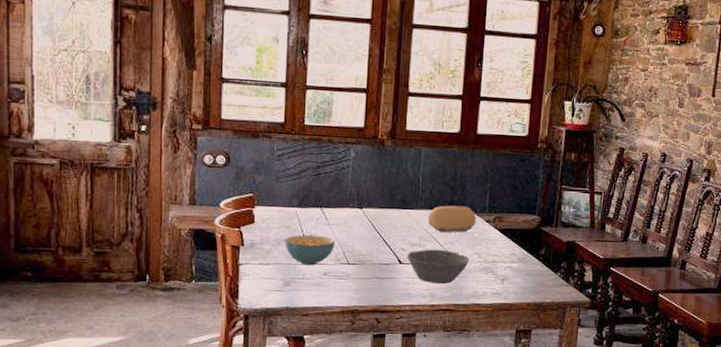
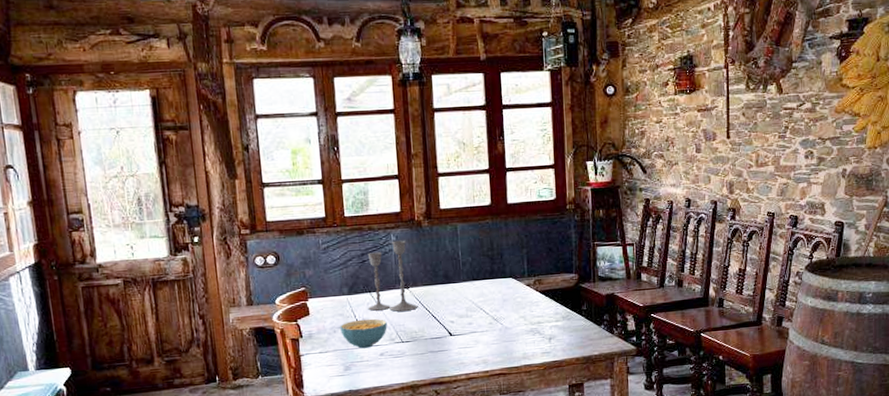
candlestick: none [317,157,370,232] -> present [367,240,418,312]
bowl: present [407,249,470,285] -> none [456,317,516,351]
bread loaf: present [428,205,476,233] -> none [472,273,517,301]

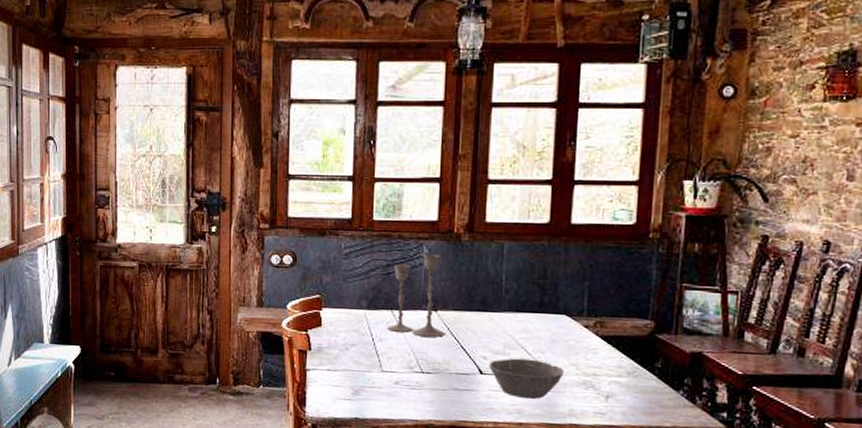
cereal bowl: present [340,318,387,349] -> none [353,339,407,374]
bowl: none [456,317,516,351] -> present [488,358,565,400]

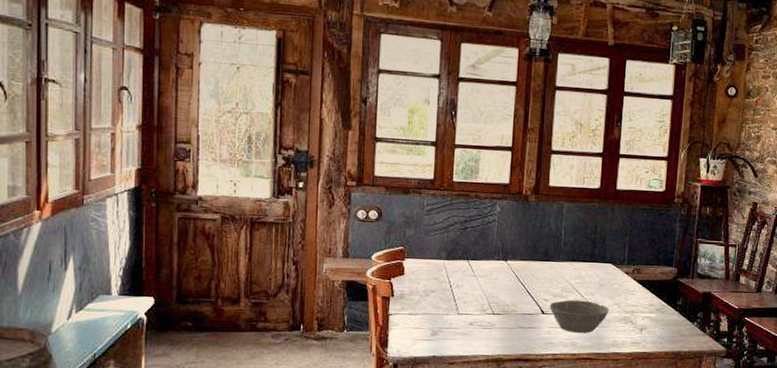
candlestick: present [387,254,446,337] -> none [464,212,514,283]

